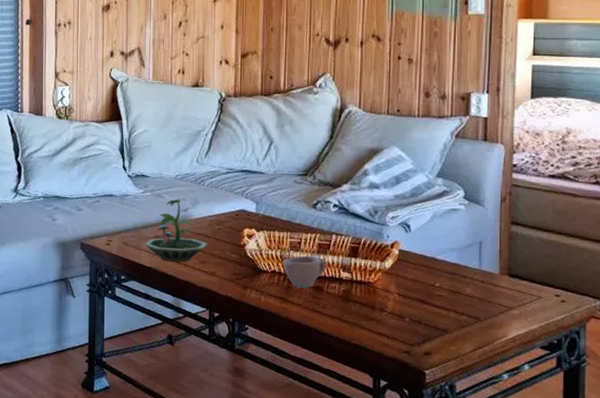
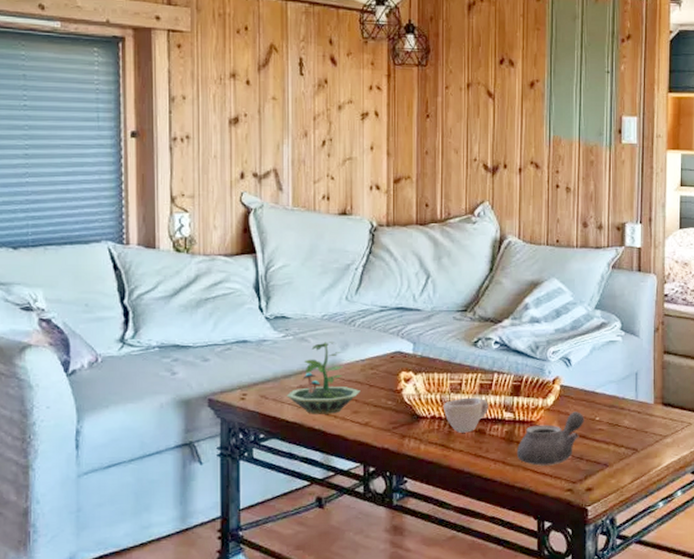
teapot: none [353,276,424,327] -> present [516,411,584,466]

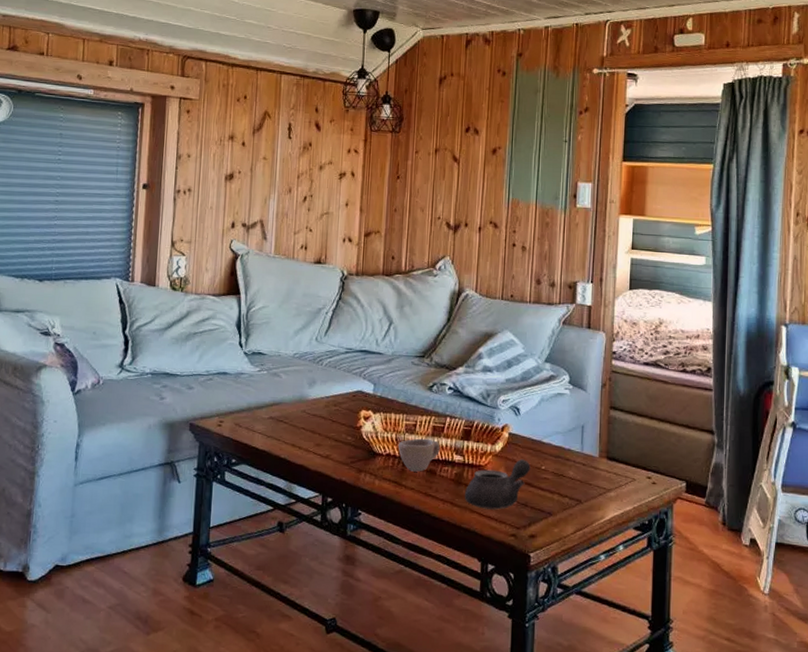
terrarium: present [286,342,361,414] -> none [257,378,324,445]

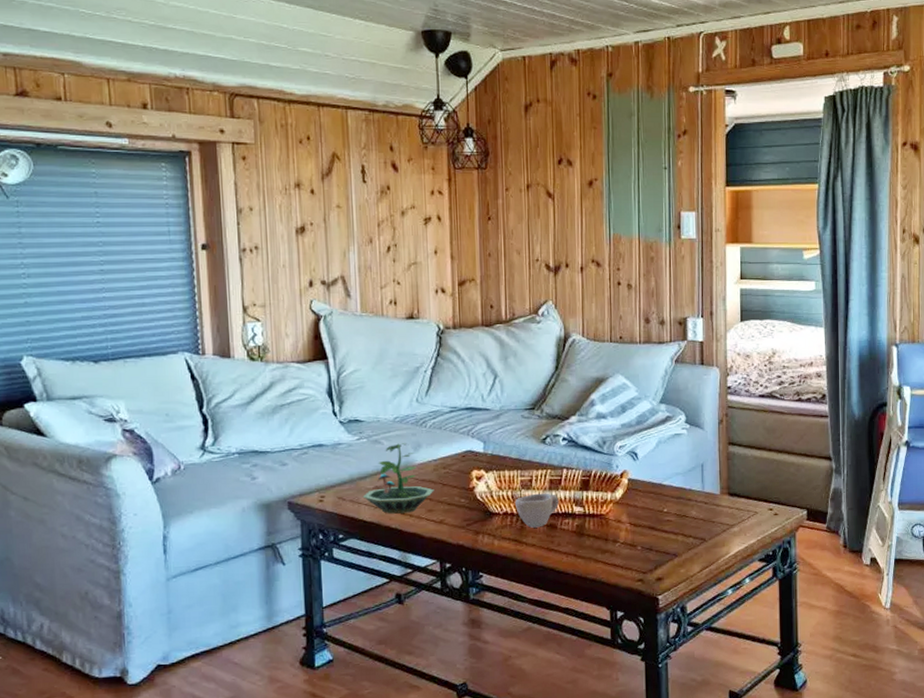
terrarium: none [257,378,324,445] -> present [362,443,434,514]
teapot: present [464,459,531,510] -> none [587,504,653,558]

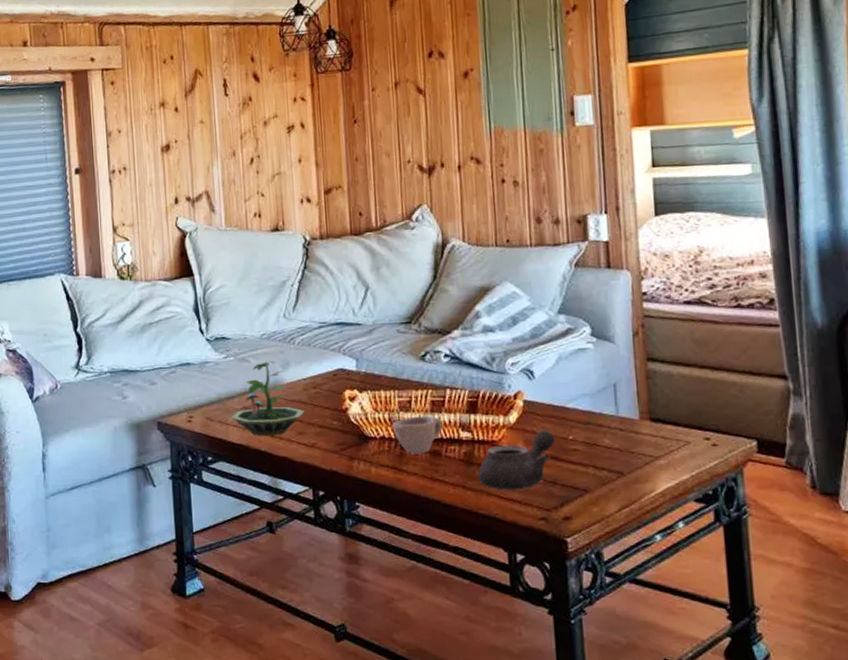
teapot: none [587,504,653,558] -> present [477,430,555,491]

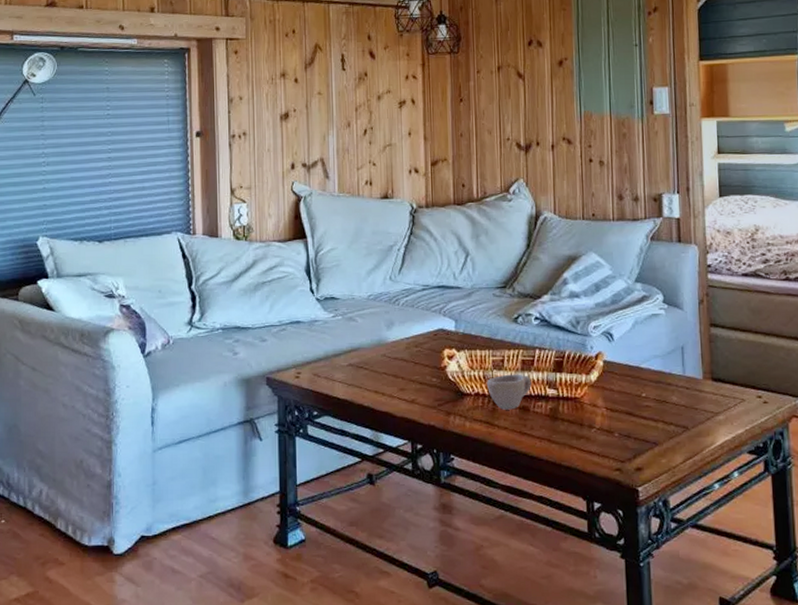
terrarium: present [230,361,305,436] -> none [337,321,406,392]
teapot: present [477,430,555,491] -> none [561,388,630,444]

